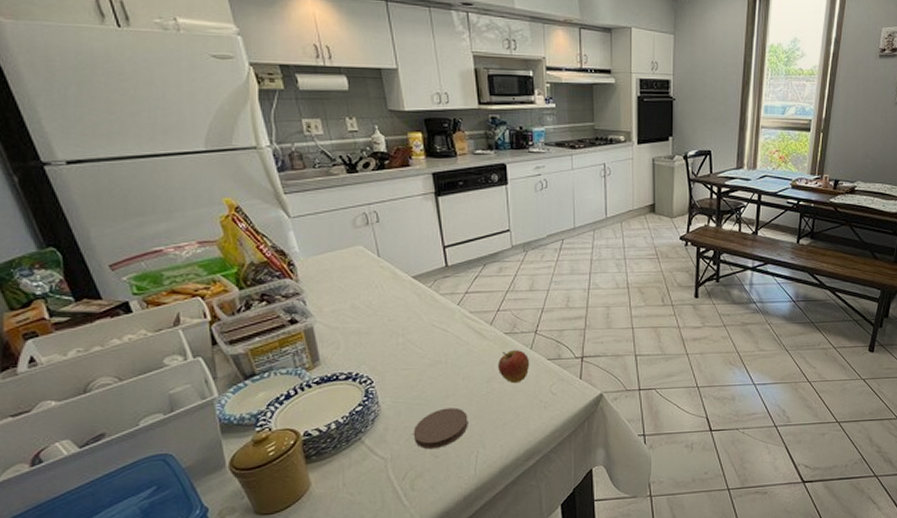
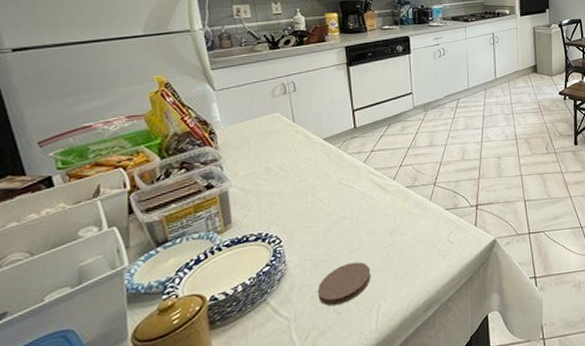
fruit: present [498,350,530,384] -> none [400,202,429,235]

